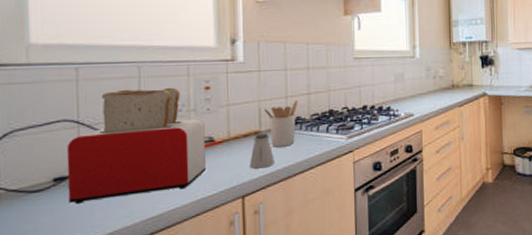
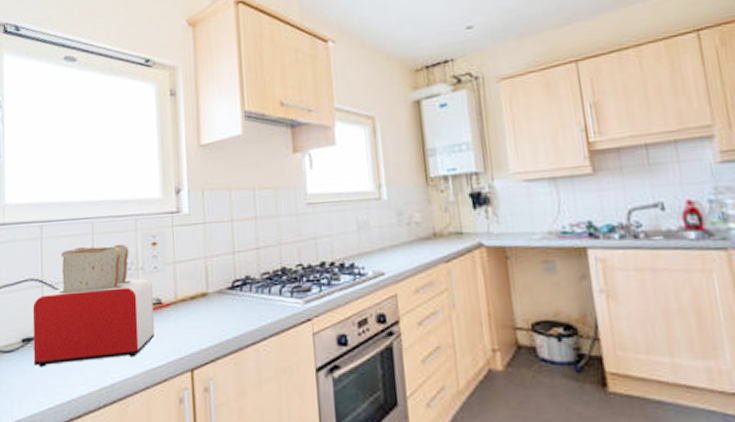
saltshaker: present [249,133,275,169] -> none [197,295,224,337]
utensil holder: present [264,101,298,147] -> none [211,257,247,312]

